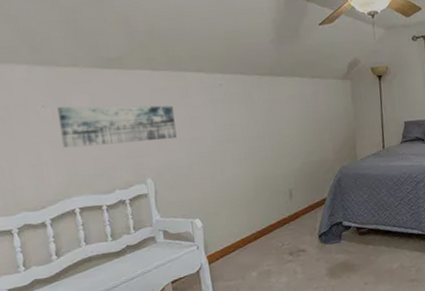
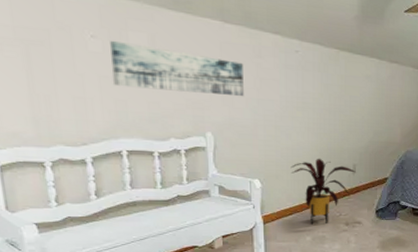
house plant: none [228,188,293,259] -> present [290,158,356,225]

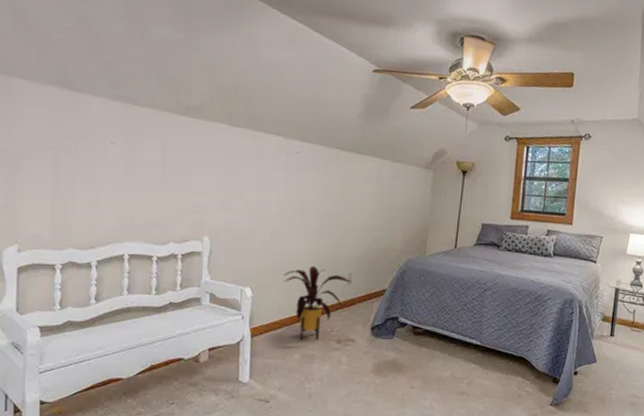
wall art: present [110,40,244,96] -> none [124,146,245,199]

